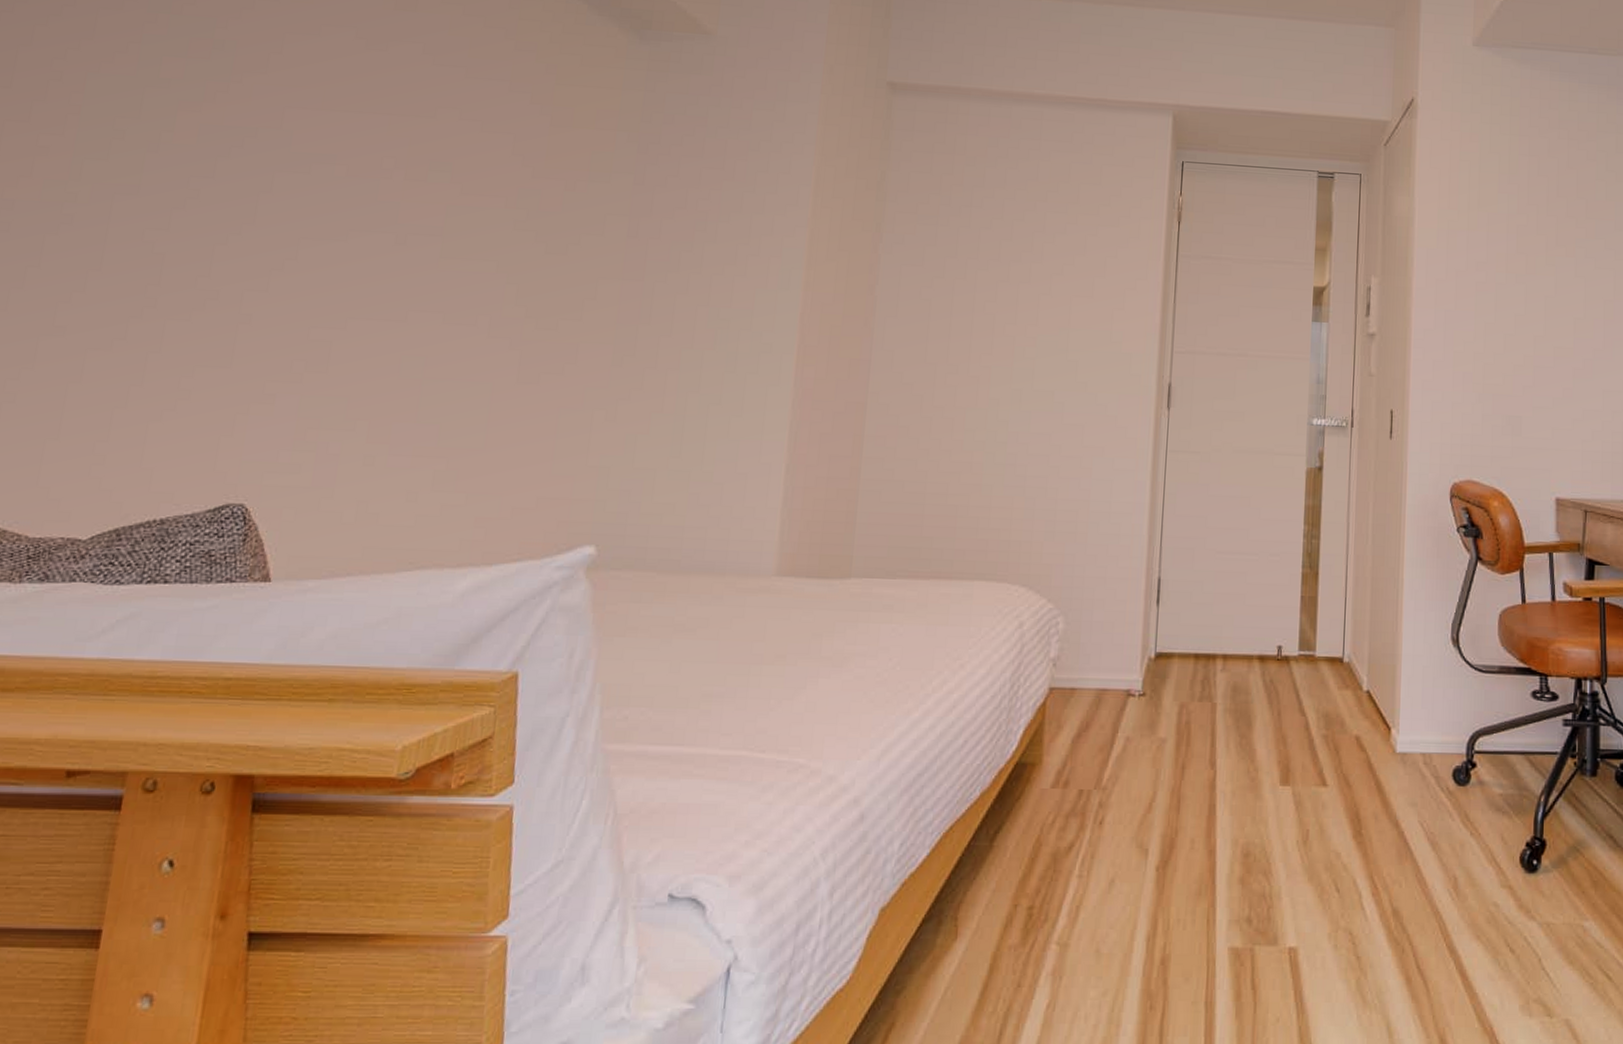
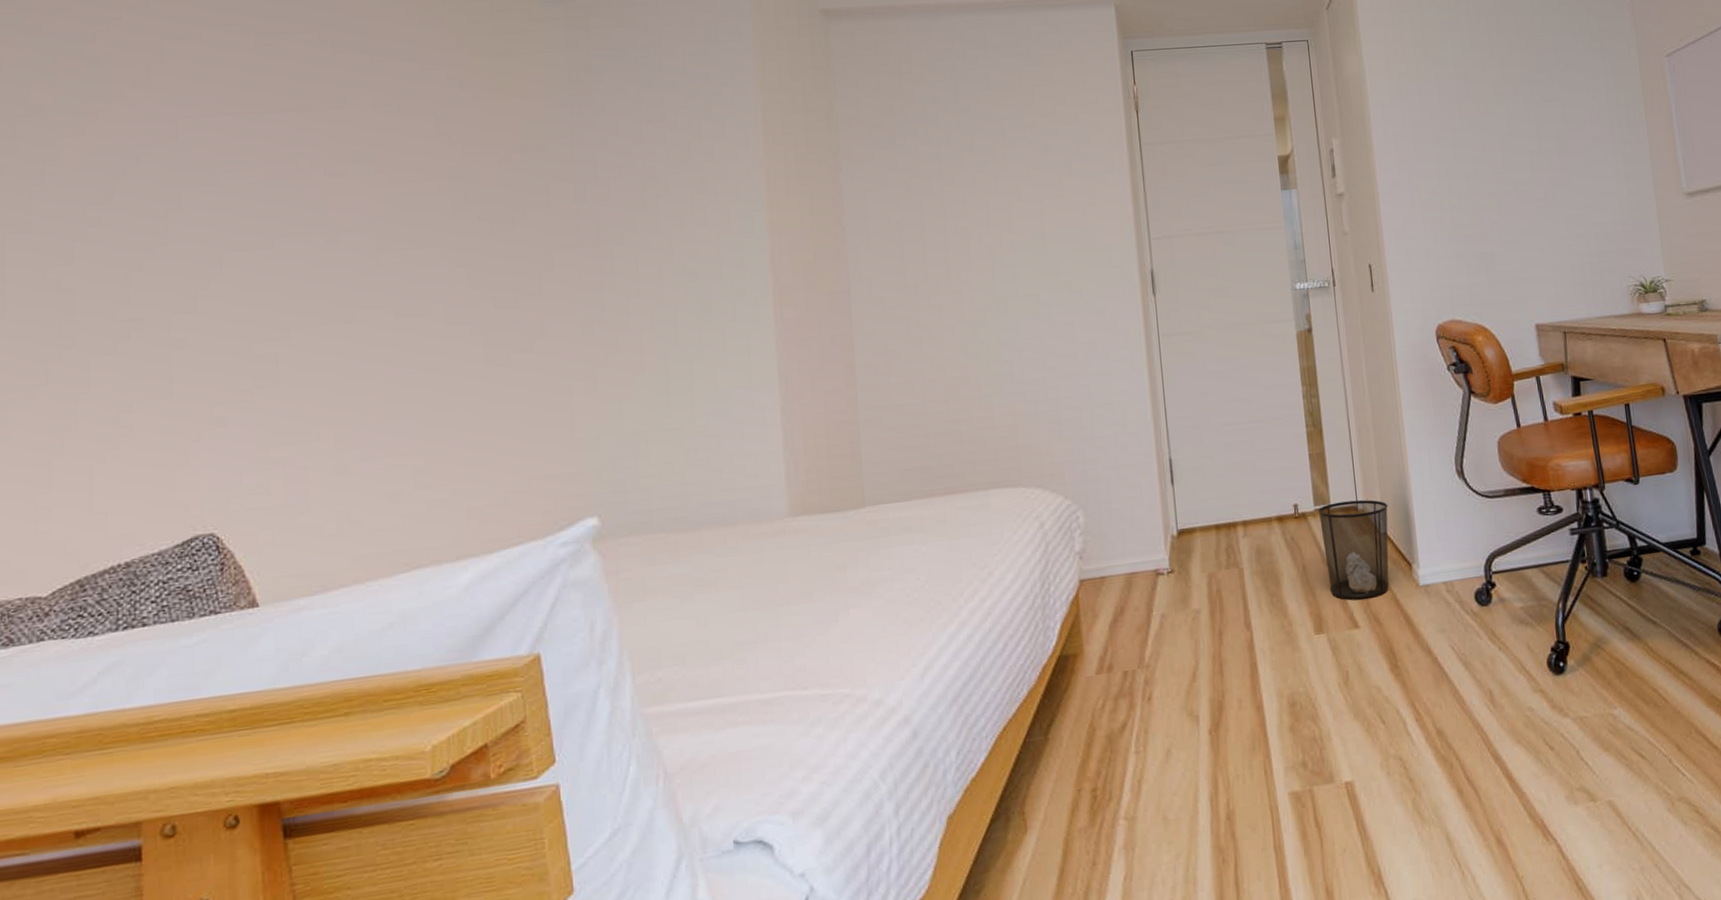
waste bin: none [1301,651,1375,758] -> present [1318,499,1389,601]

